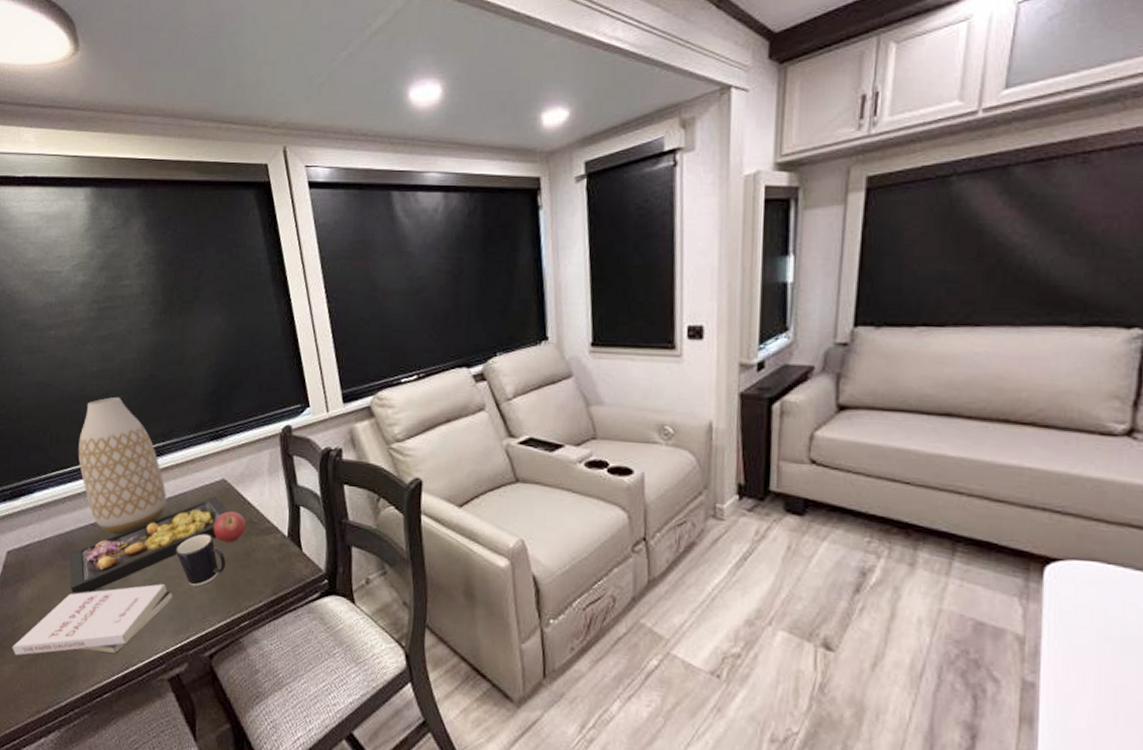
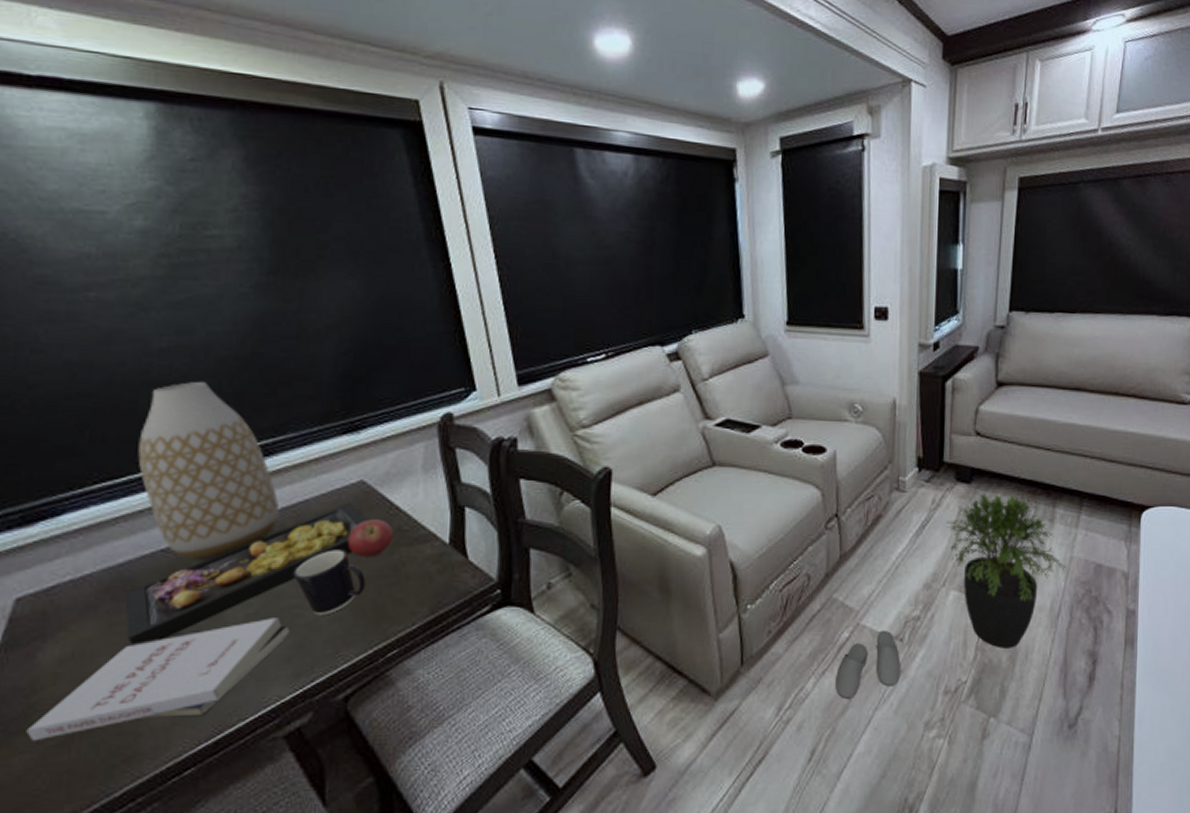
slippers: none [643,663,718,729] -> present [835,630,901,699]
potted plant: none [773,526,933,704] -> present [947,492,1066,648]

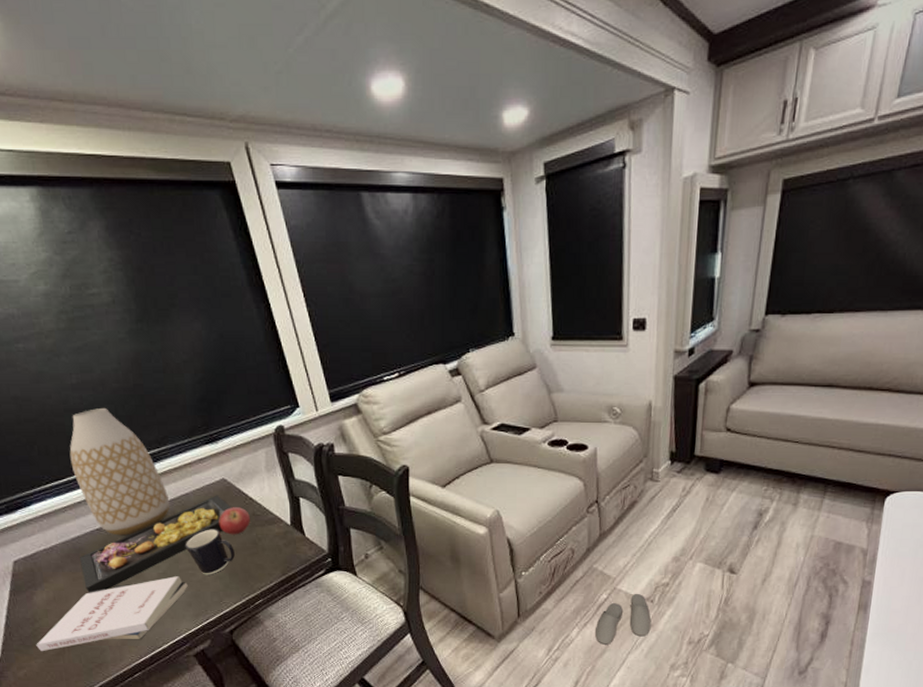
potted plant: present [947,492,1066,648] -> none [695,481,807,610]

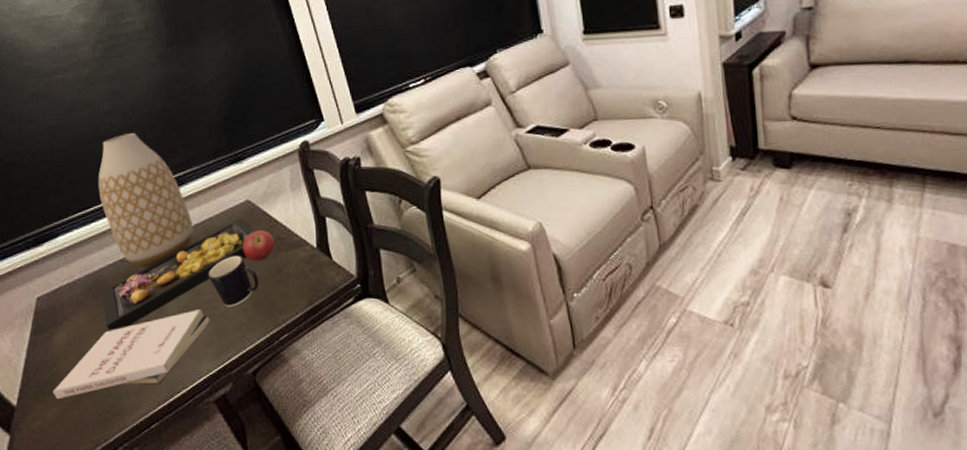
slippers: present [595,593,651,645] -> none [667,315,735,381]

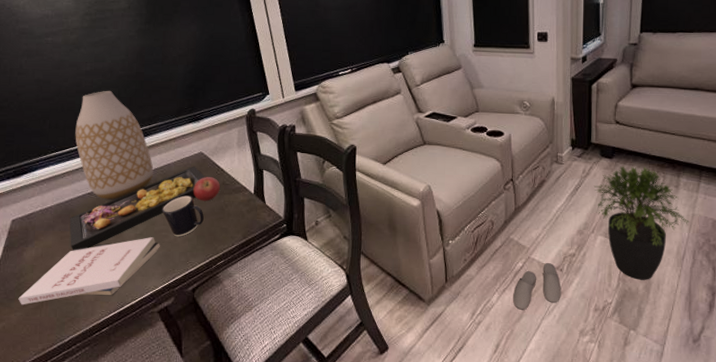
slippers: none [667,315,735,381] -> present [513,262,561,310]
potted plant: none [769,176,913,333] -> present [594,165,689,280]

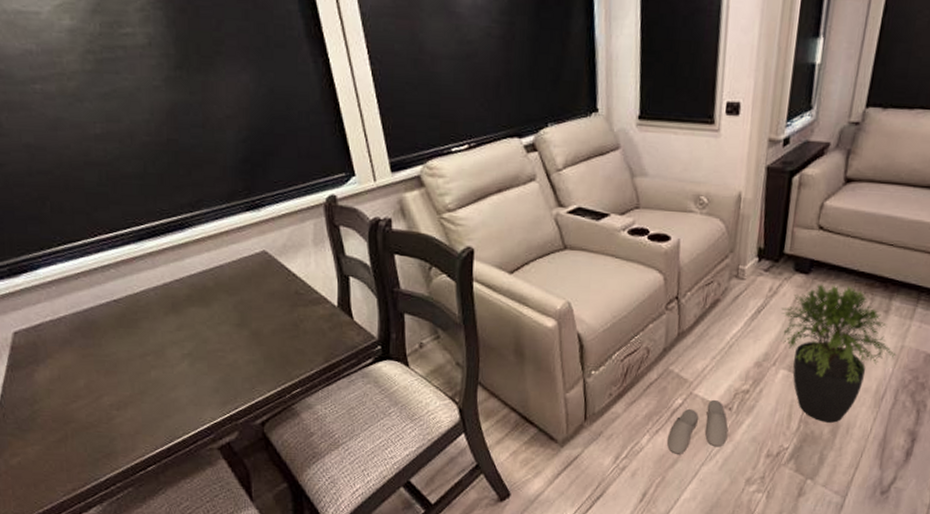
books: present [18,236,160,305] -> none [34,357,216,438]
food tray: present [69,166,205,251] -> none [92,268,272,373]
vase: present [75,90,154,200] -> none [87,162,201,309]
mug: present [162,195,204,237] -> none [215,306,272,359]
fruit: present [193,177,220,201] -> none [256,283,292,315]

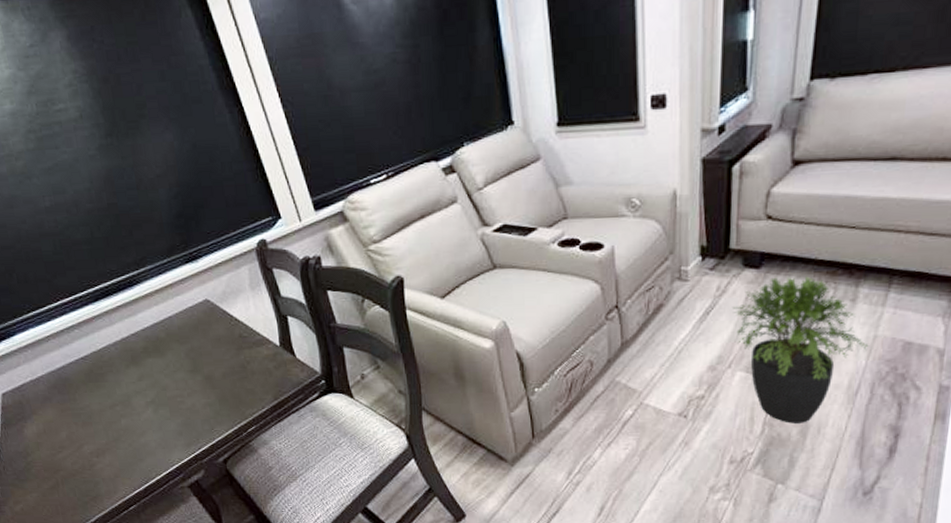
slippers: present [667,399,728,454] -> none [621,408,685,466]

